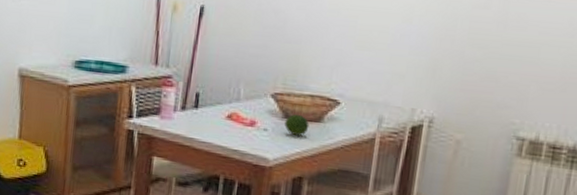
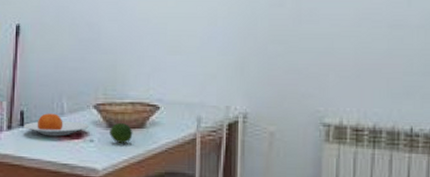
plate: none [197,97,264,122] -> present [23,113,89,137]

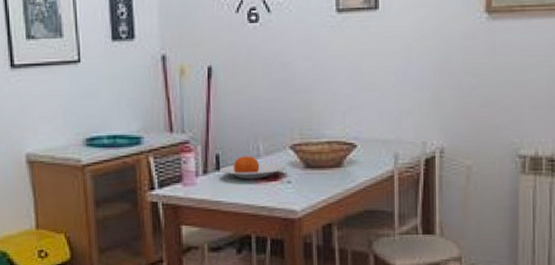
fruit: present [110,122,133,144] -> none [307,162,331,184]

